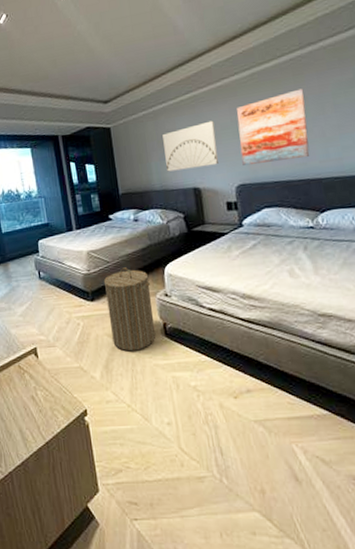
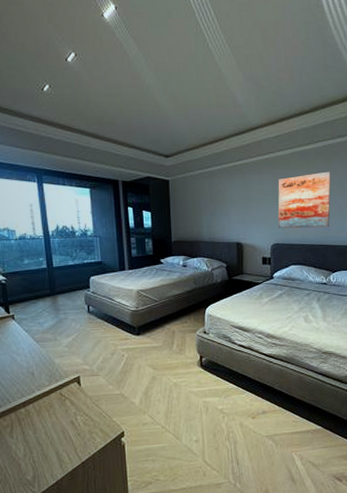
laundry hamper: present [103,267,156,351] -> none [150,307,193,380]
wall art: present [162,120,219,172] -> none [215,187,260,226]

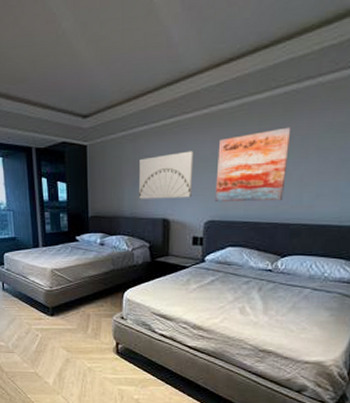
wall art: none [215,187,260,226] -> present [139,150,194,199]

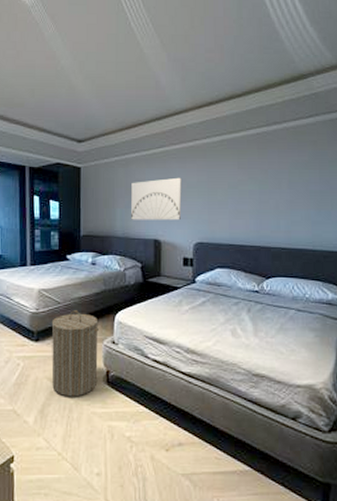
laundry hamper: none [64,288,108,364] -> present [51,310,99,397]
wall art: present [215,127,291,202] -> none [202,162,266,225]

